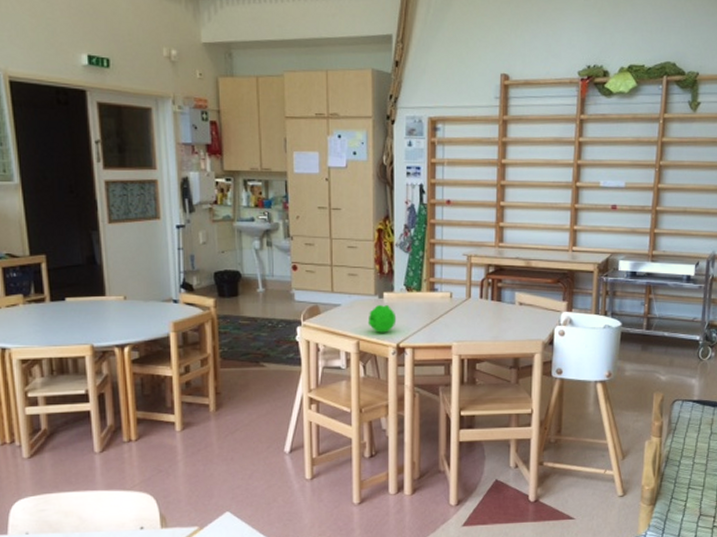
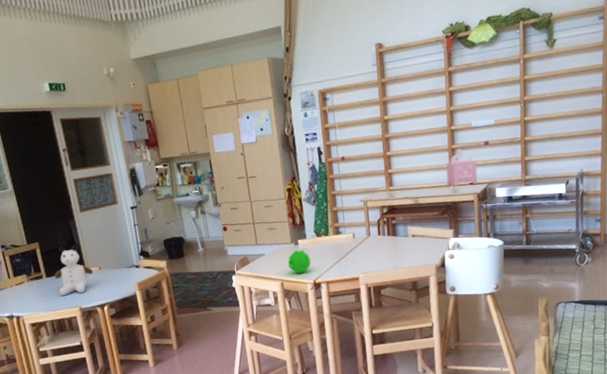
stuffed animal: none [61,264,116,328] -> present [54,245,94,296]
toy box: none [565,209,601,253] -> present [446,149,478,187]

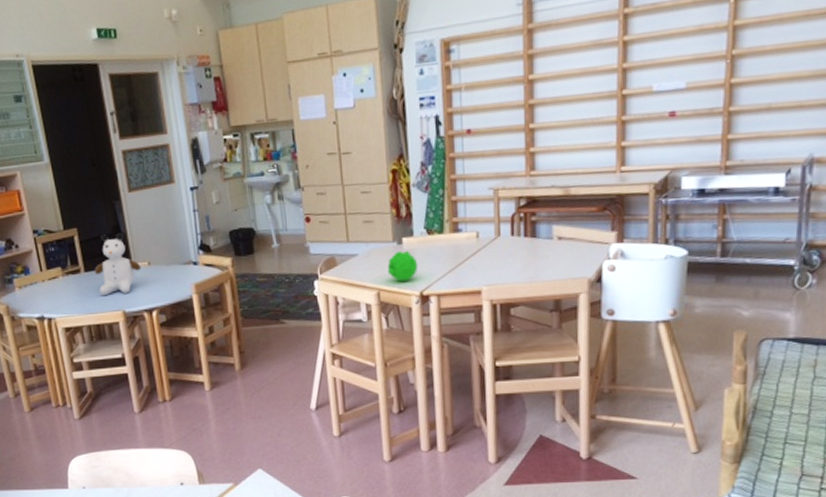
toy box: present [446,149,478,187] -> none [611,121,657,174]

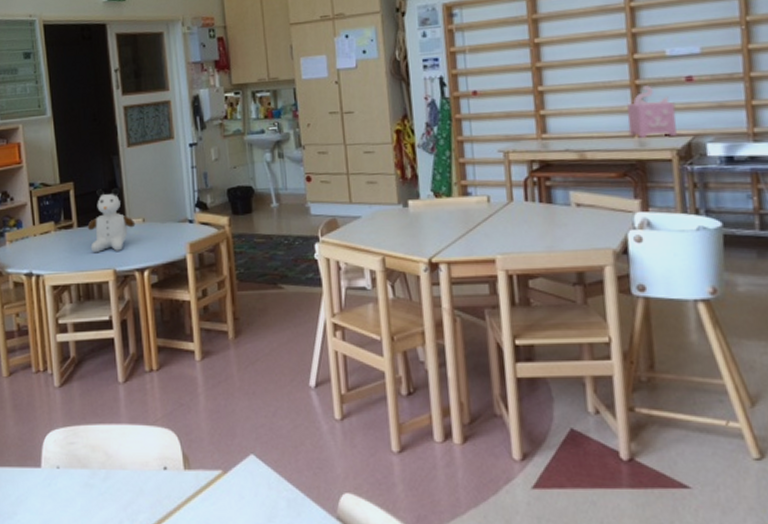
toy ball: present [387,251,418,282] -> none [392,215,426,247]
toy box: none [611,121,657,174] -> present [627,85,677,139]

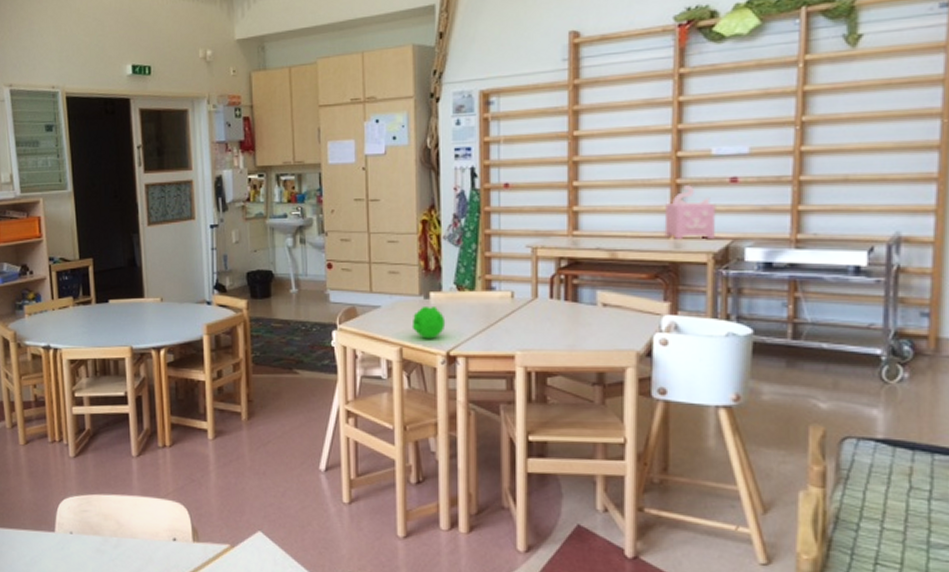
stuffed animal: present [87,188,136,253] -> none [105,266,153,330]
toy ball: none [392,215,426,247] -> present [411,307,446,339]

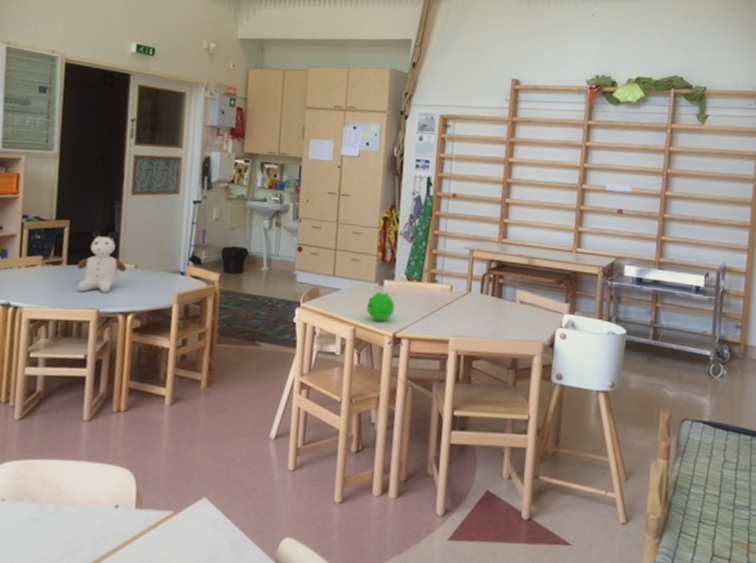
stuffed animal: none [105,266,153,330] -> present [76,231,127,293]
toy box: present [664,185,716,241] -> none [569,211,607,257]

